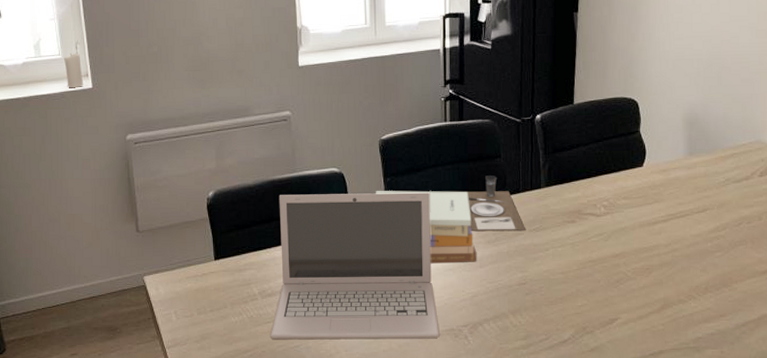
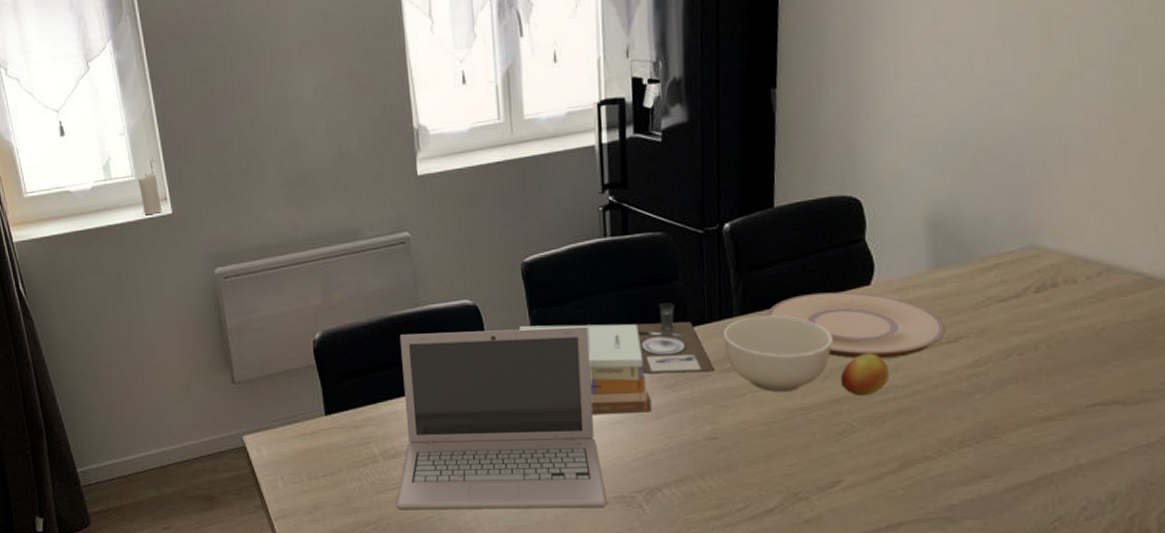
bowl: none [533,188,615,249] -> present [723,315,833,393]
plate: none [566,171,696,224] -> present [766,292,945,359]
fruit: none [619,219,655,252] -> present [840,353,889,396]

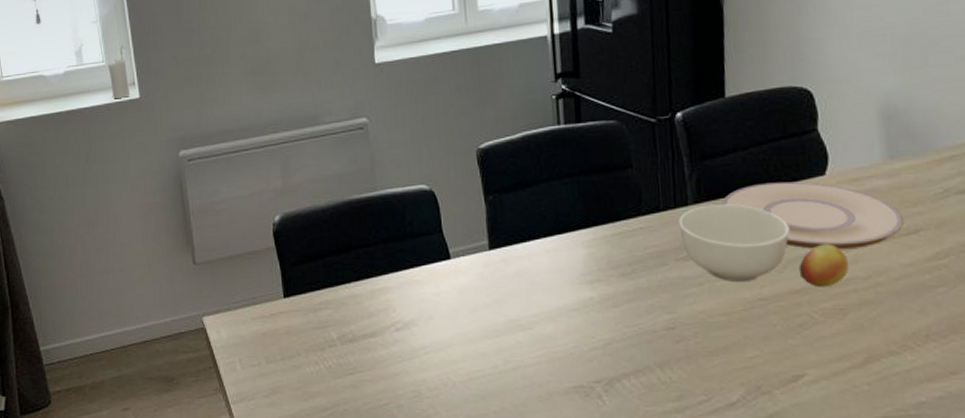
laptop: present [395,326,607,509] -> none [352,213,565,397]
books: present [519,323,652,415] -> none [475,210,609,303]
place setting: present [635,303,715,373] -> none [590,190,672,261]

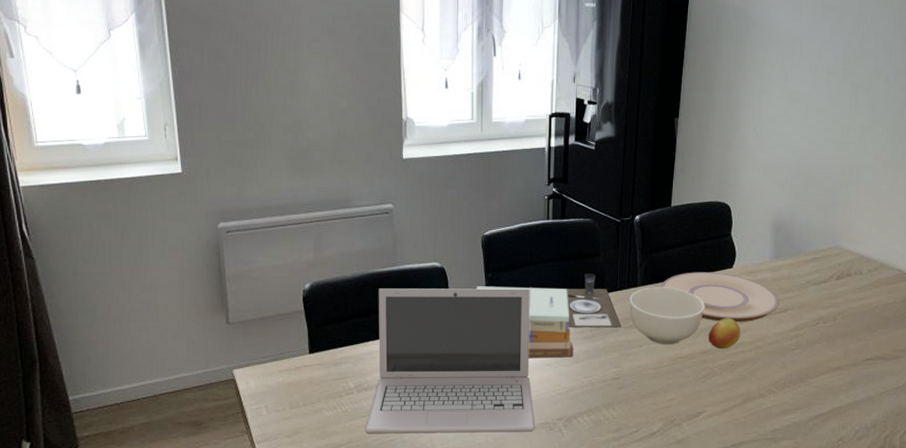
candle: present [108,59,130,99] -> none [151,134,172,172]
laptop: none [352,213,565,397] -> present [364,288,535,433]
books: none [475,210,609,303] -> present [477,286,574,359]
place setting: none [590,190,672,261] -> present [566,273,622,327]

